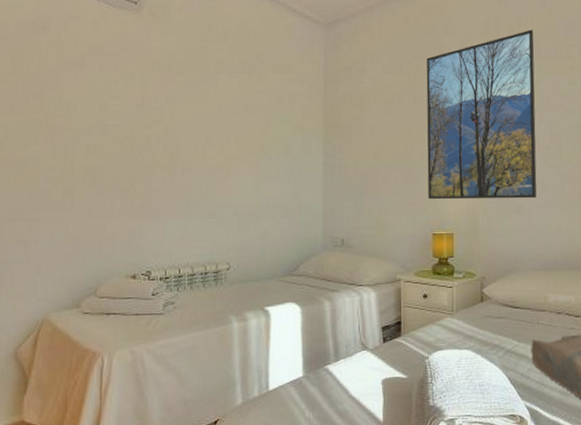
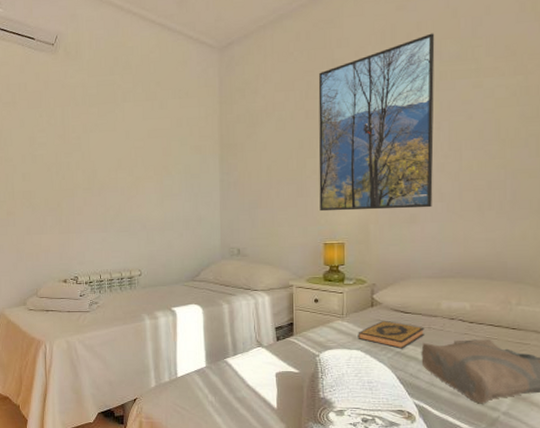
hardback book: none [468,317,534,347] -> present [358,321,425,349]

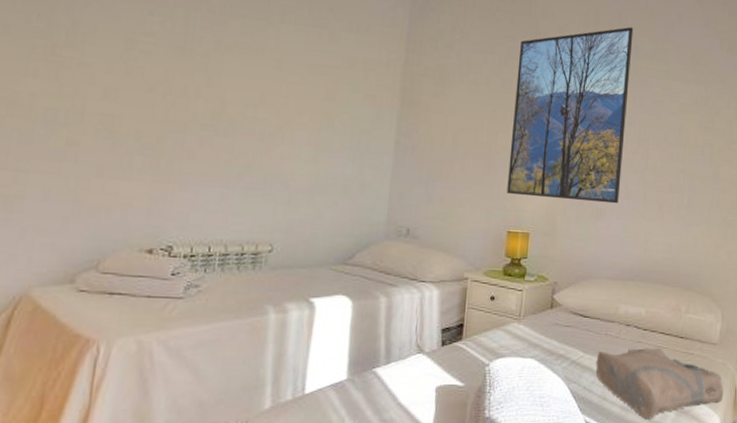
hardback book: present [358,321,425,349] -> none [533,325,602,358]

